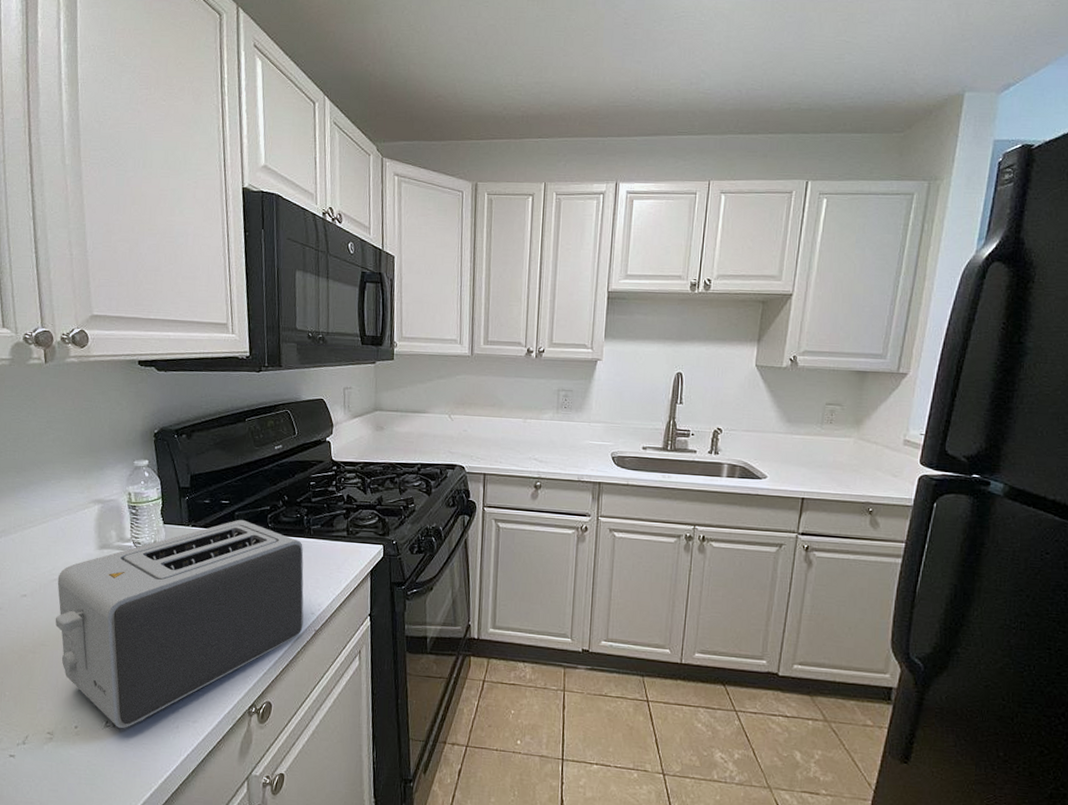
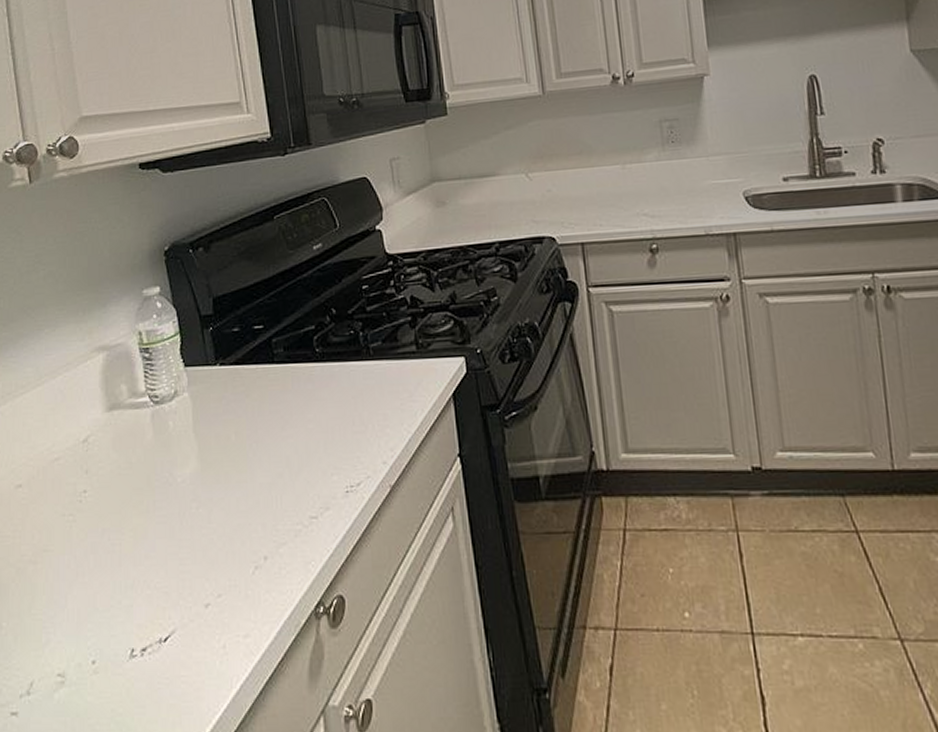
toaster: present [55,519,304,729] -> none [58,347,374,658]

